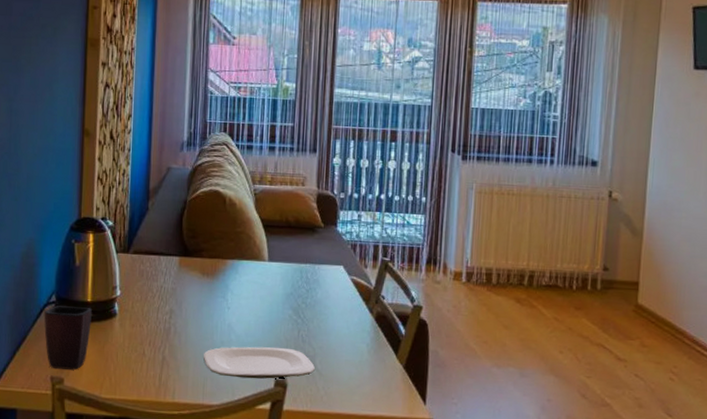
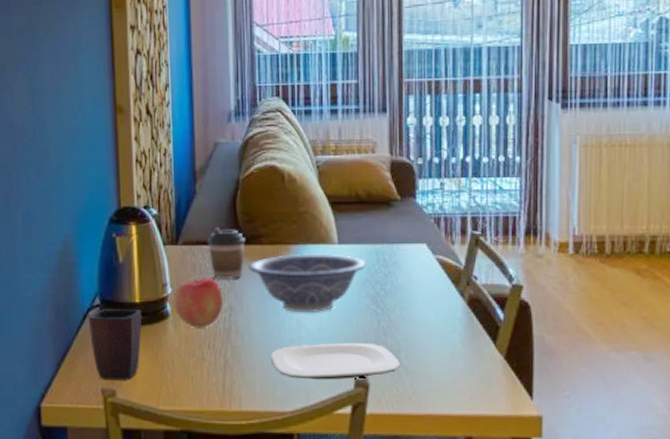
apple: none [121,283,166,328] -> present [174,278,224,328]
coffee cup: none [155,240,188,286] -> present [207,228,245,279]
decorative bowl: none [189,267,291,319] -> present [249,253,366,312]

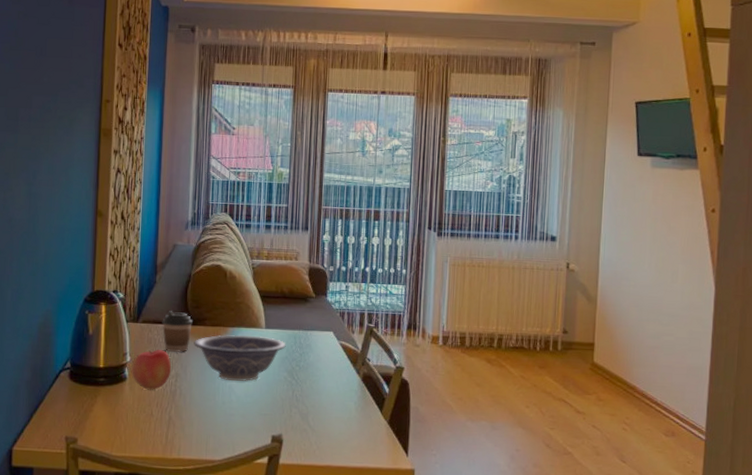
mug: present [88,309,142,380] -> none [59,371,104,430]
plate: present [271,342,401,380] -> none [207,406,309,436]

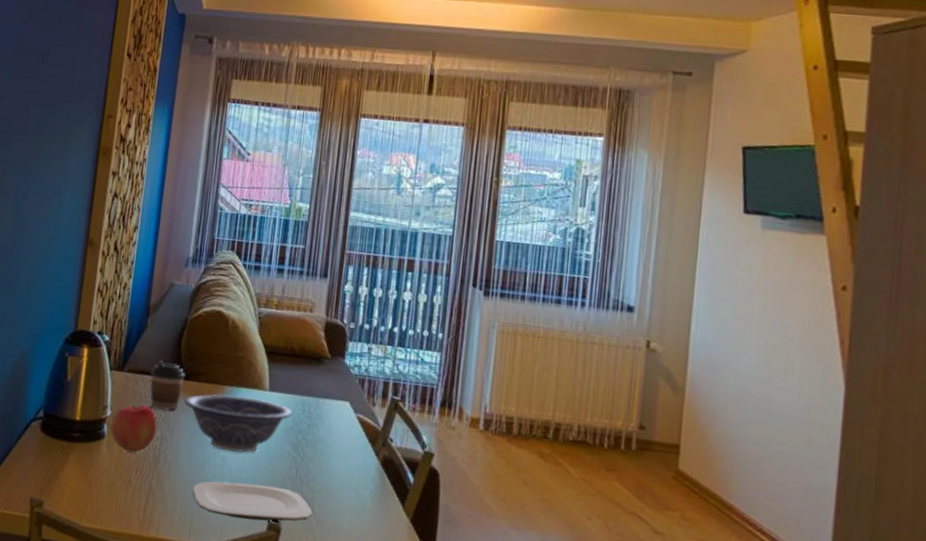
plate: none [207,406,309,436] -> present [193,481,313,522]

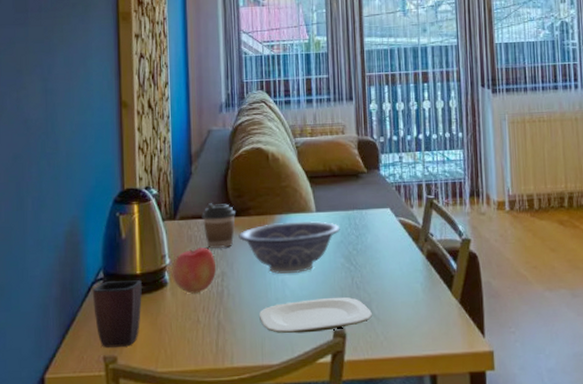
mug: none [28,421,80,493] -> present [92,280,142,348]

